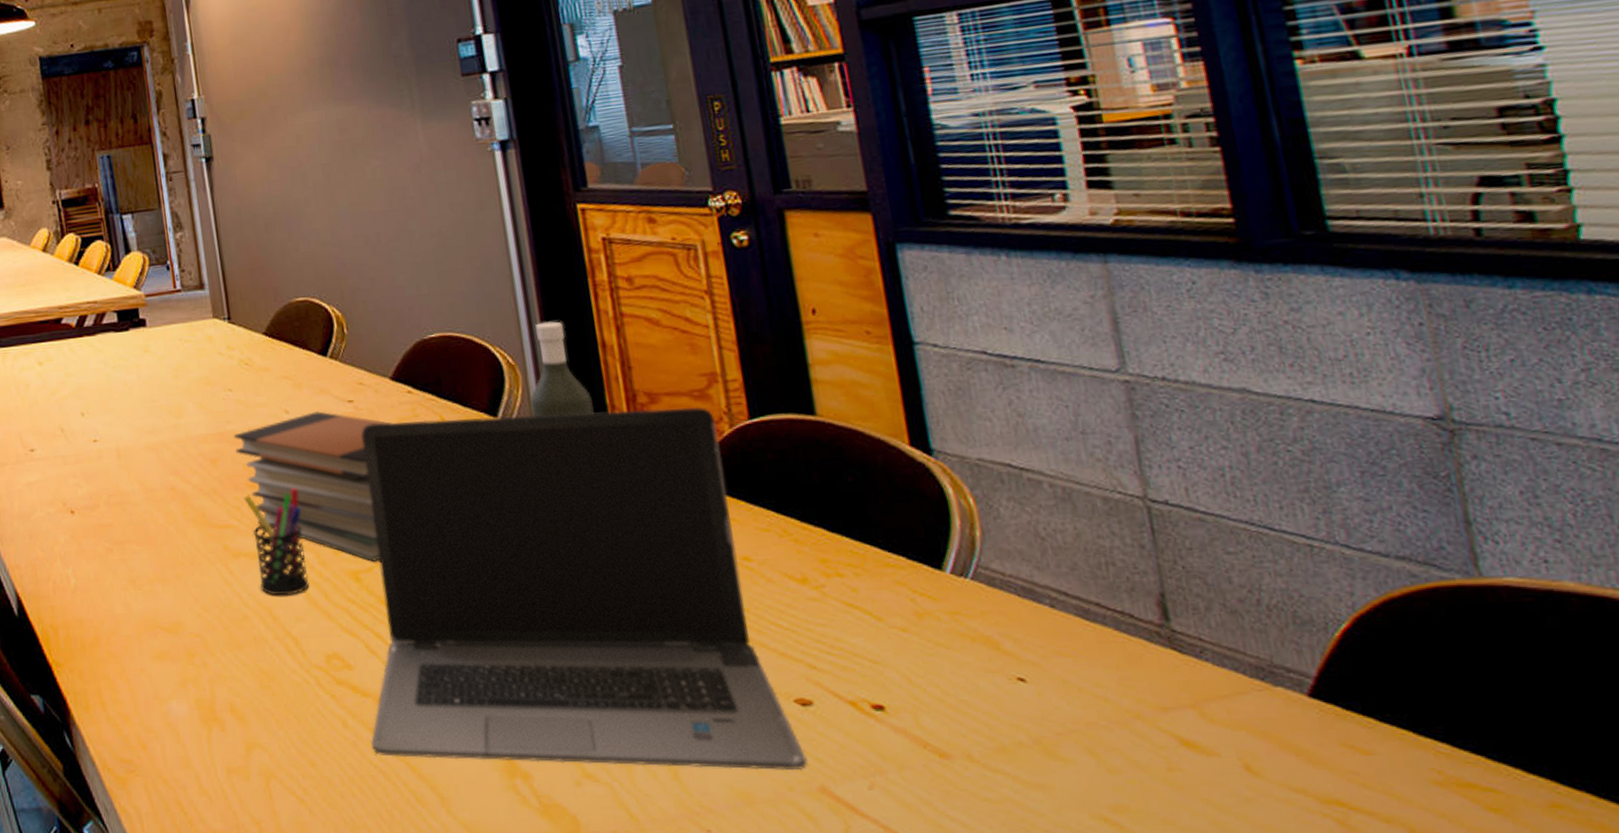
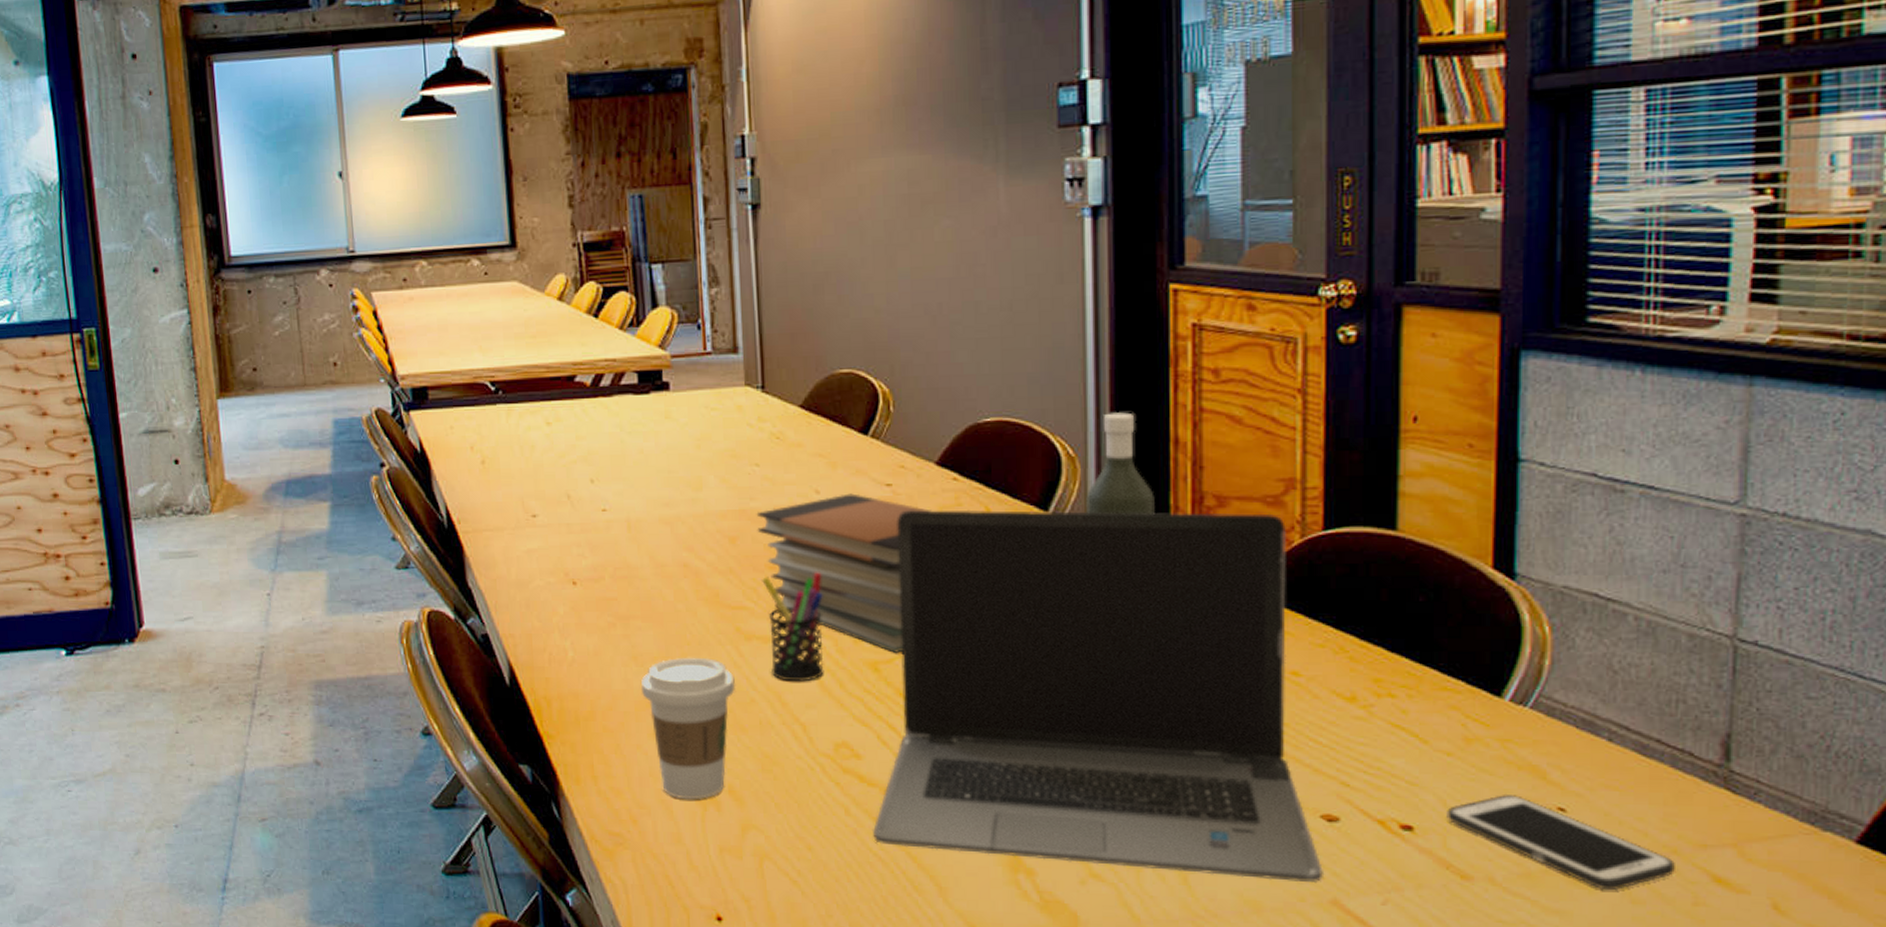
coffee cup: none [140,577,229,721] -> present [641,657,736,800]
cell phone: none [913,666,1143,761] -> present [1447,793,1675,891]

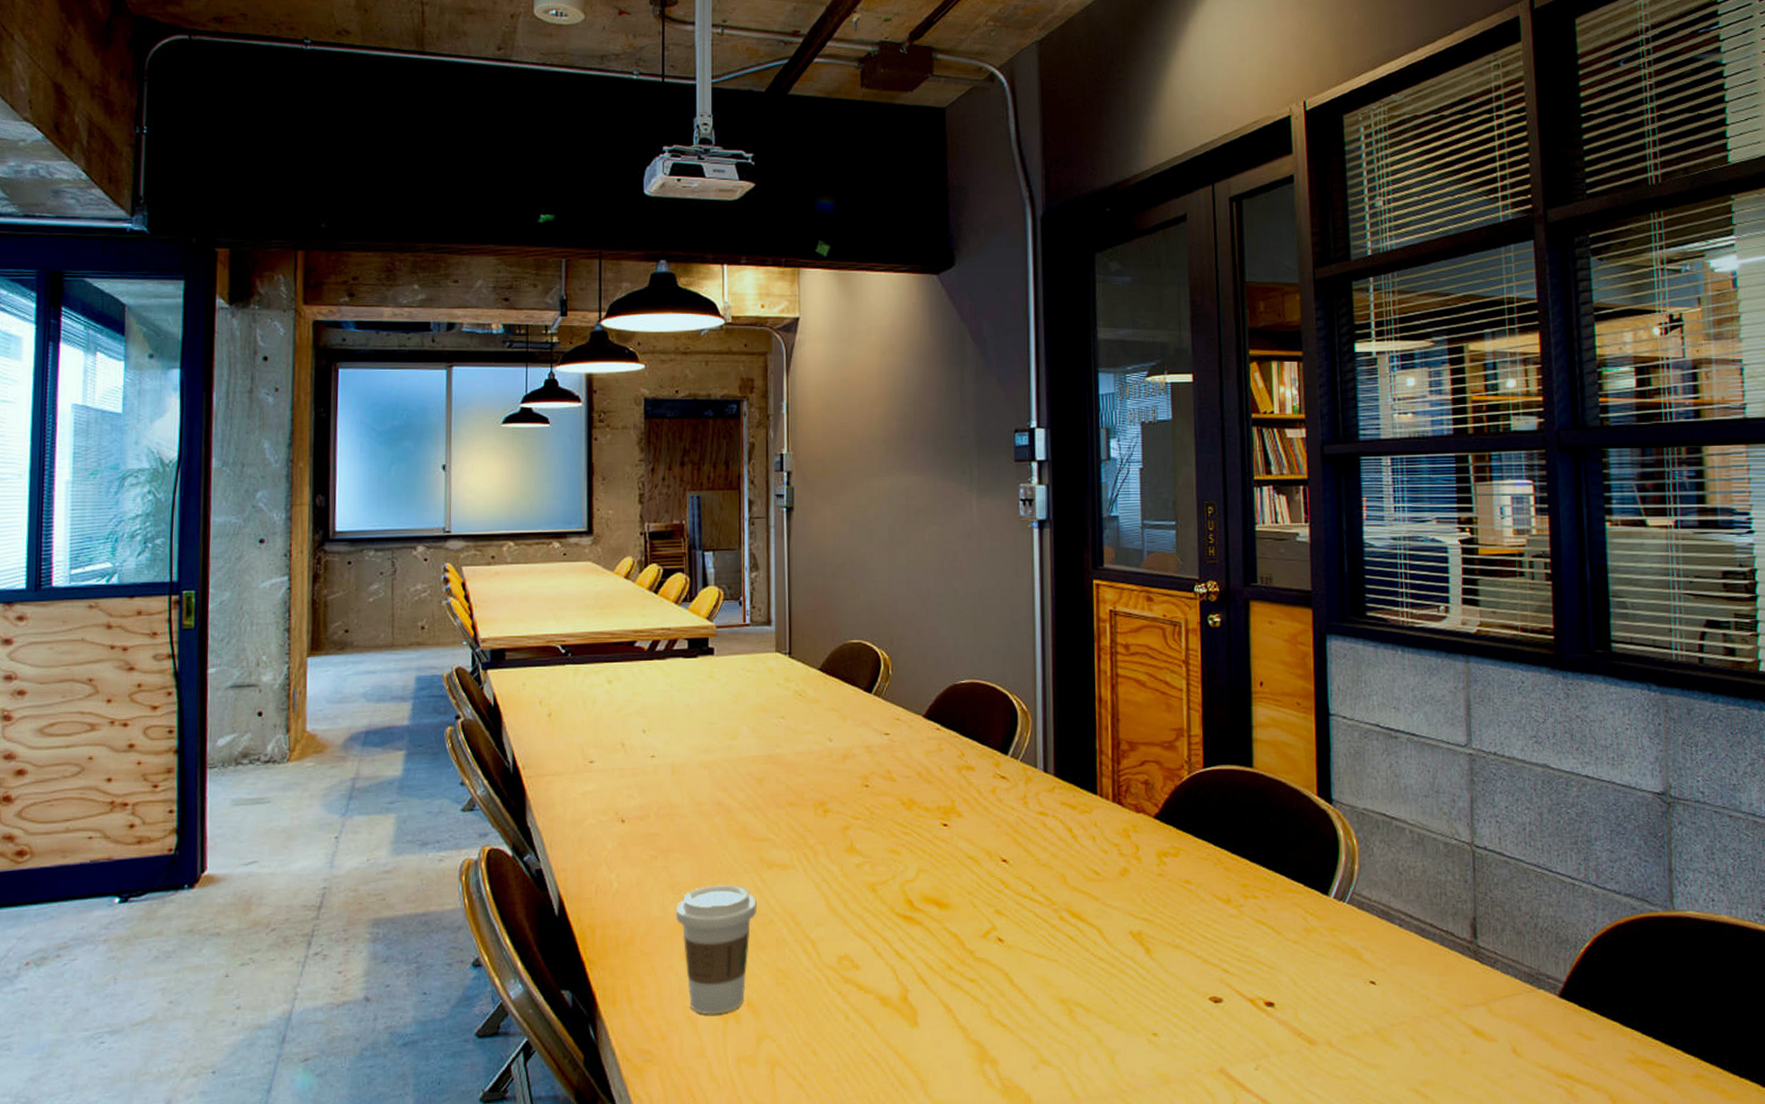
book stack: present [756,493,932,654] -> none [780,741,920,876]
pen holder: present [762,572,824,682] -> none [783,807,832,903]
laptop computer: present [872,509,1325,882] -> none [867,754,1214,1055]
bottle: present [1085,412,1155,515] -> none [1035,677,1086,757]
cell phone: present [1447,793,1675,891] -> none [1296,972,1449,1046]

